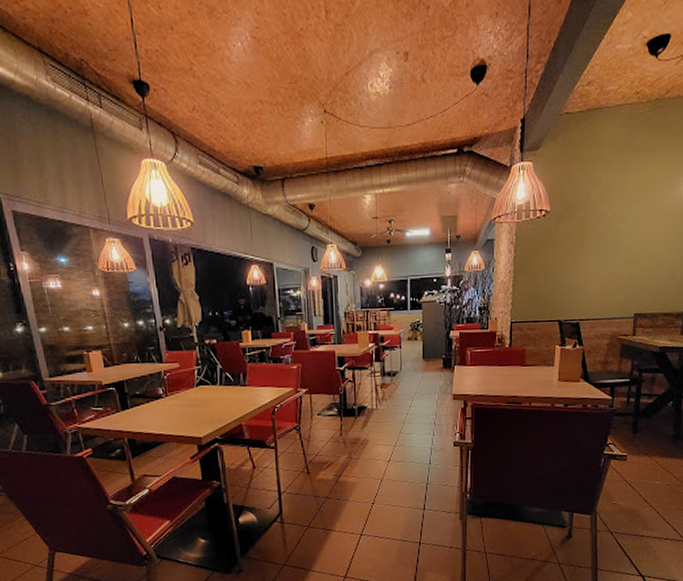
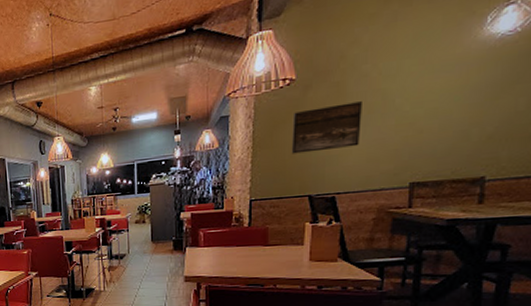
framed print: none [545,238,601,281] -> present [291,101,362,154]

